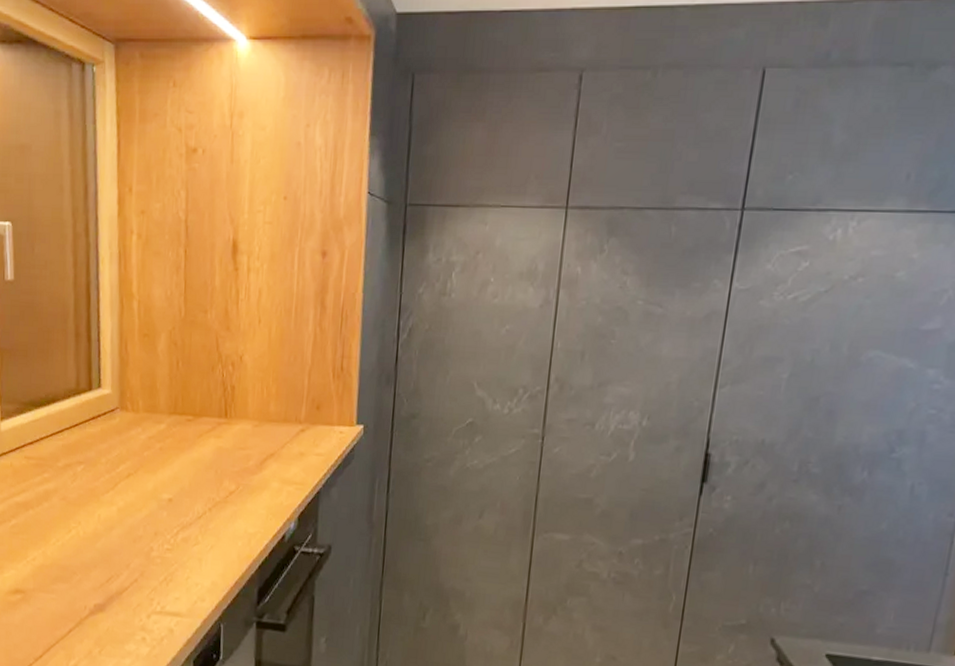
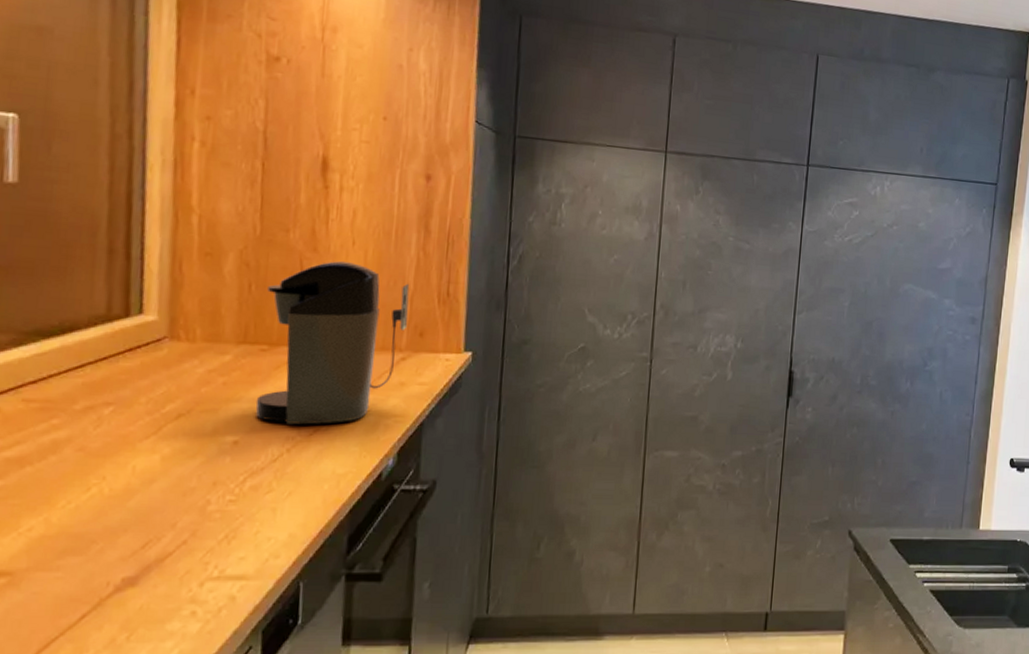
coffee maker: none [184,339,308,488] -> present [255,261,410,425]

